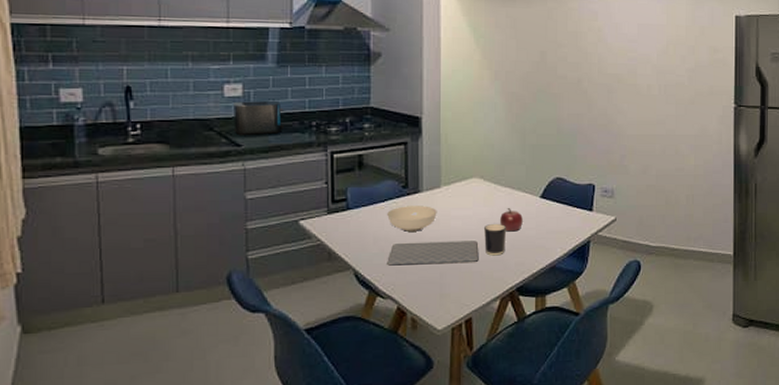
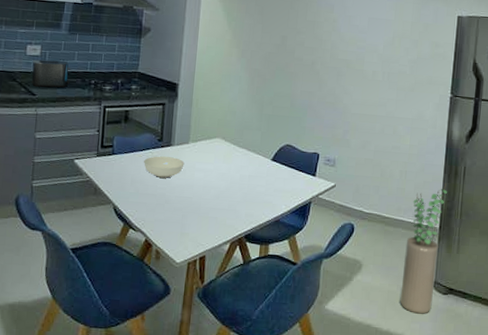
placemat: present [387,240,479,266] -> none [140,186,216,209]
mug: present [483,223,507,256] -> none [221,178,241,206]
fruit: present [499,208,523,232] -> none [235,166,255,187]
vase: none [697,203,739,353] -> present [400,183,447,314]

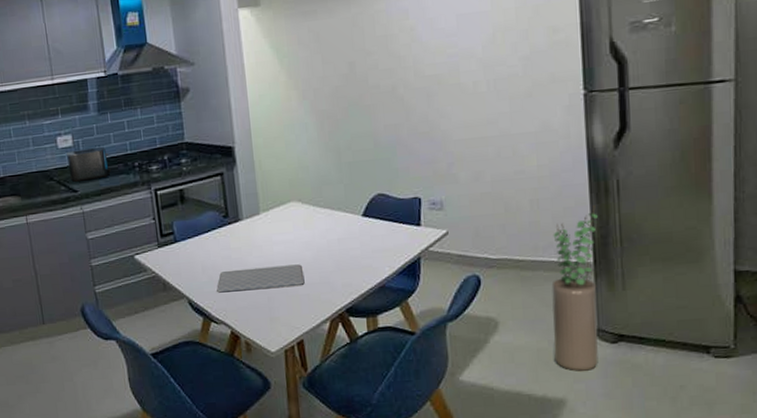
placemat: none [140,186,216,209] -> present [216,264,305,293]
bowl: present [144,156,185,178] -> none [212,233,259,260]

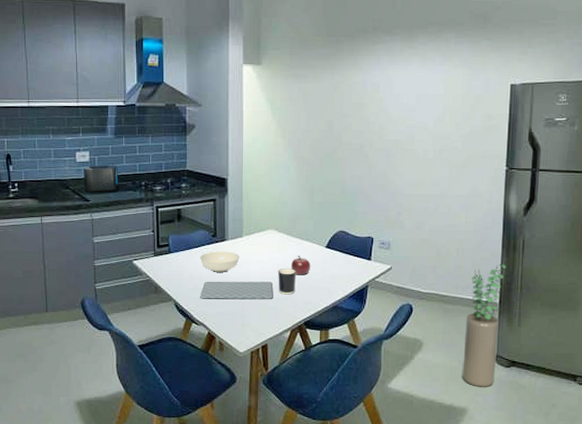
bowl: none [212,233,259,260] -> present [200,251,240,272]
mug: none [306,245,331,278] -> present [277,268,297,295]
fruit: none [321,229,346,254] -> present [290,256,310,275]

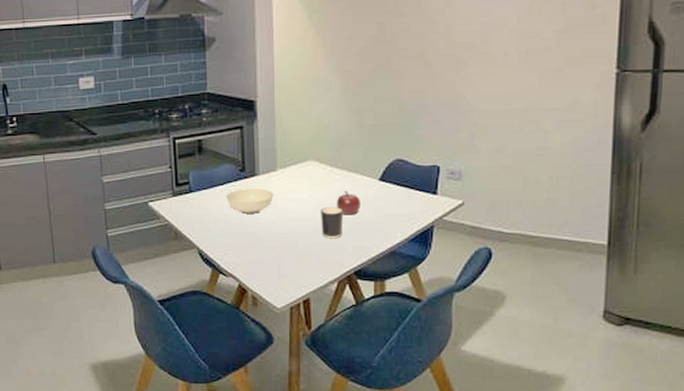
toaster: present [82,164,120,192] -> none [87,90,131,124]
placemat: present [200,281,274,300] -> none [228,223,316,246]
vase: present [462,257,506,387] -> none [558,186,617,351]

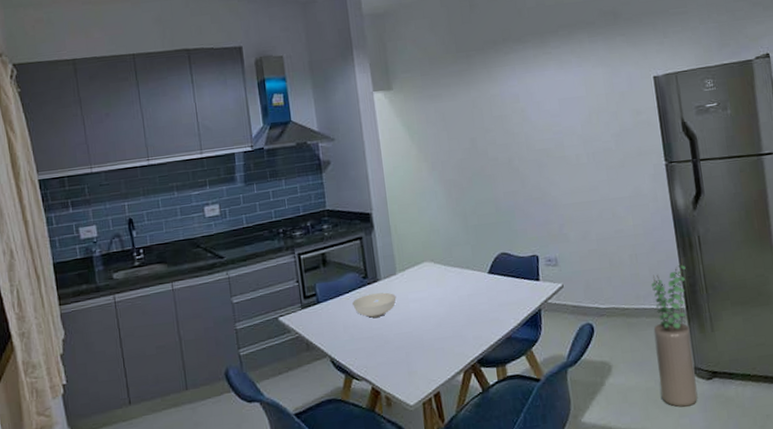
mug: present [320,206,344,239] -> none [439,301,462,333]
fruit: present [336,191,360,215] -> none [453,286,475,309]
vase: none [558,186,617,351] -> present [651,257,698,407]

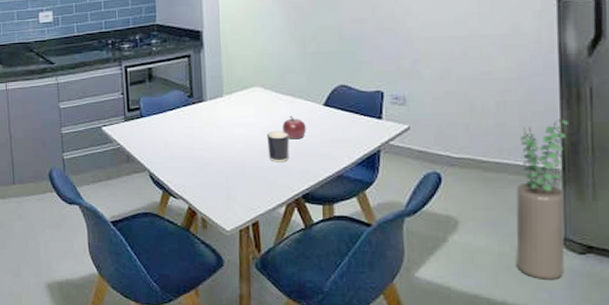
bowl: present [352,292,397,318] -> none [175,114,221,138]
mug: none [439,301,462,333] -> present [266,131,290,163]
fruit: none [453,286,475,309] -> present [282,116,306,139]

